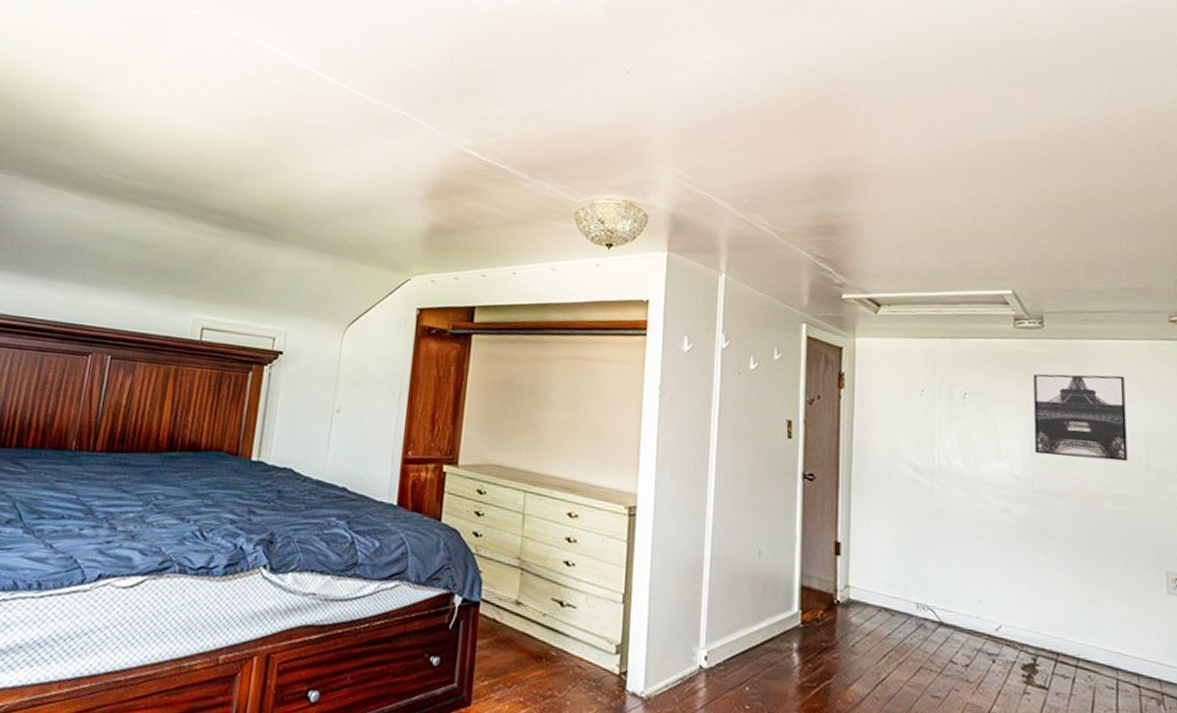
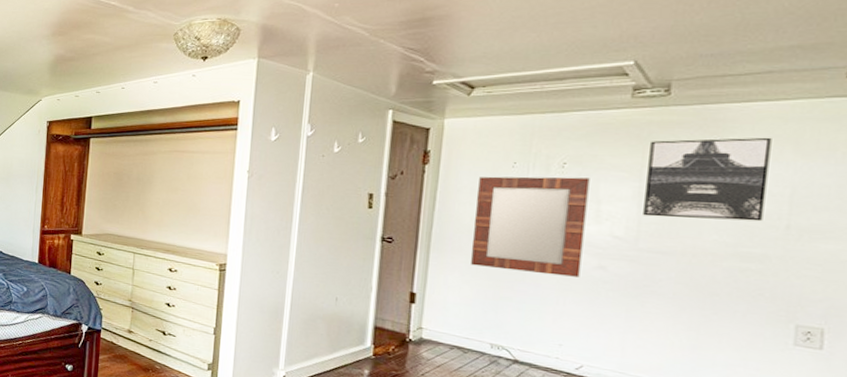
home mirror: none [890,405,989,522] -> present [471,176,590,277]

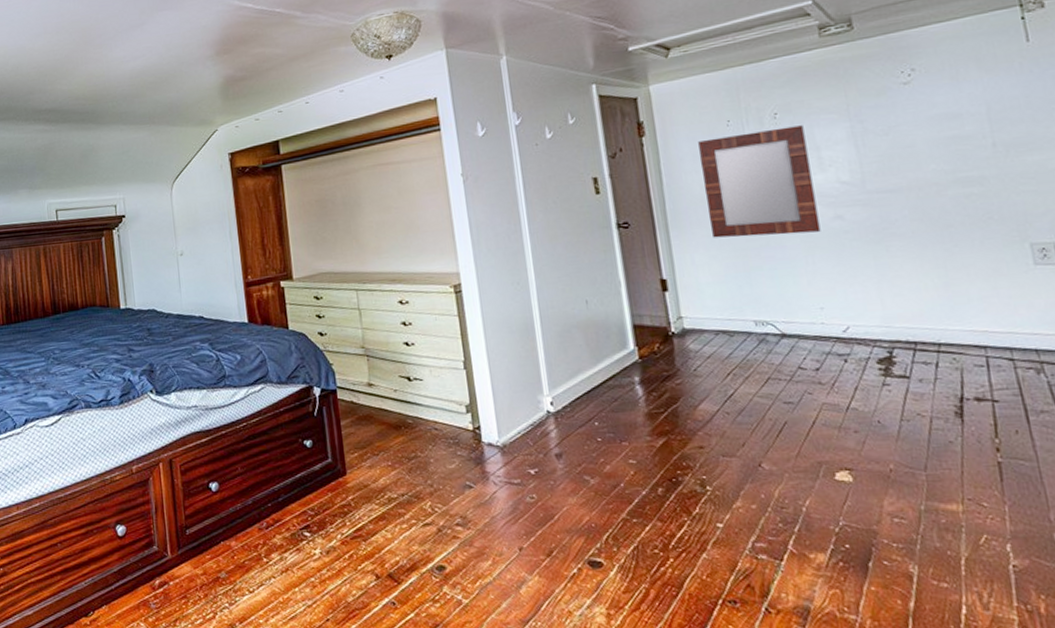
wall art: present [643,137,772,222] -> none [849,57,970,156]

